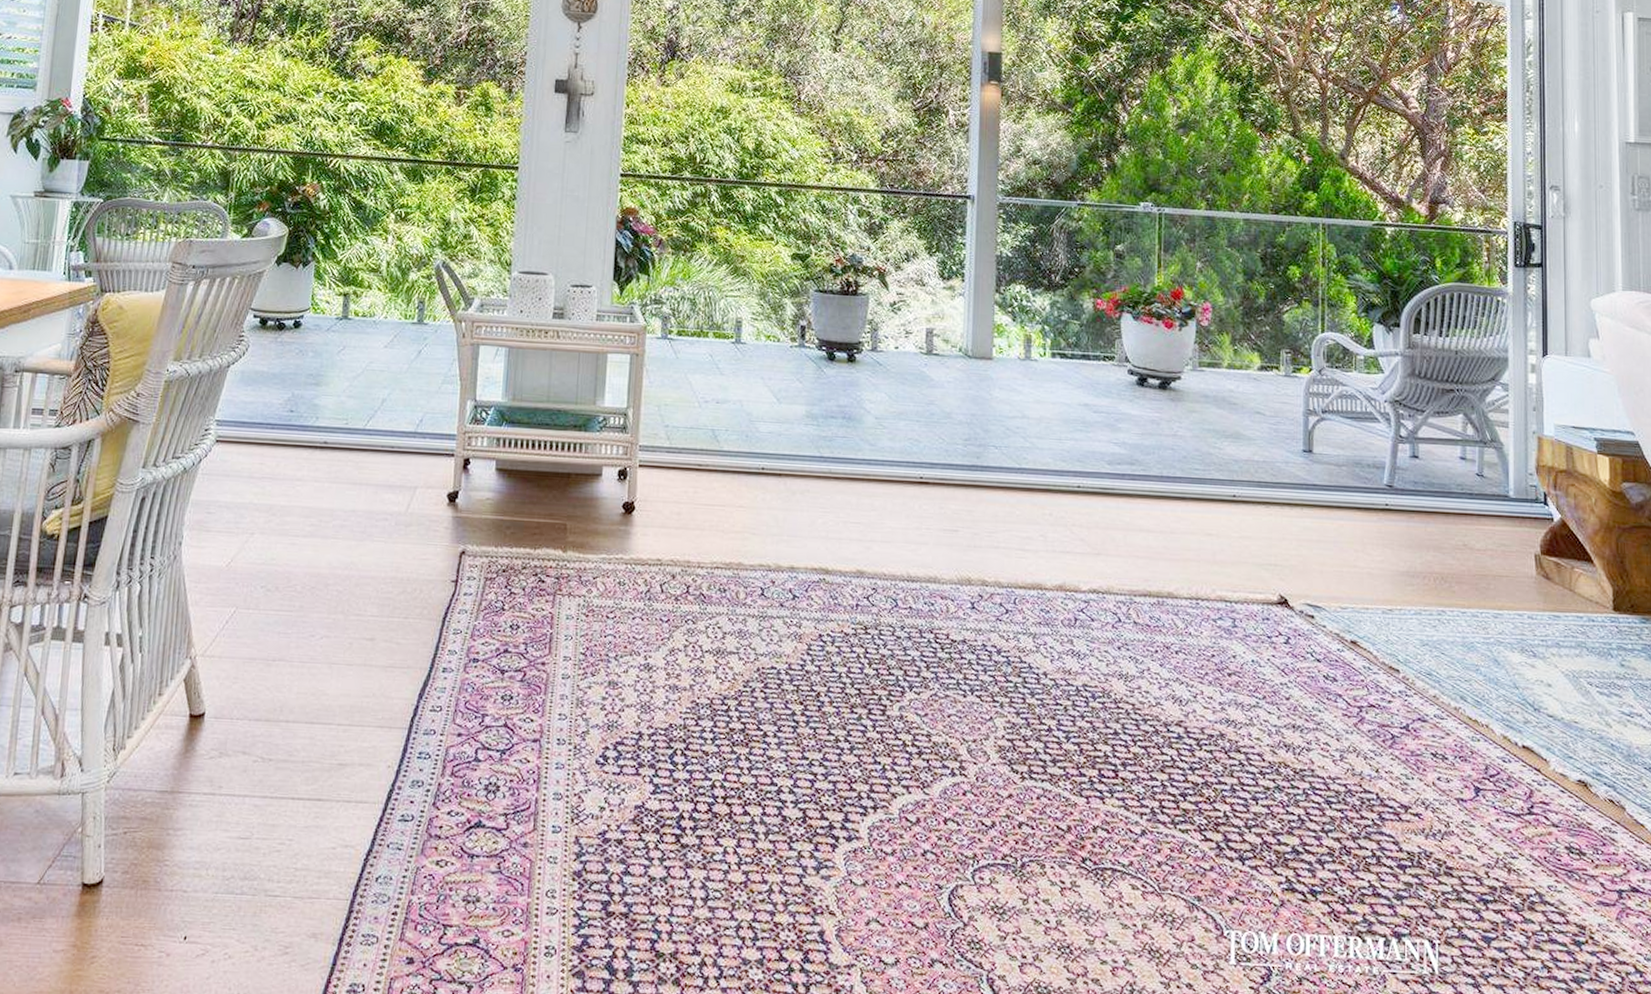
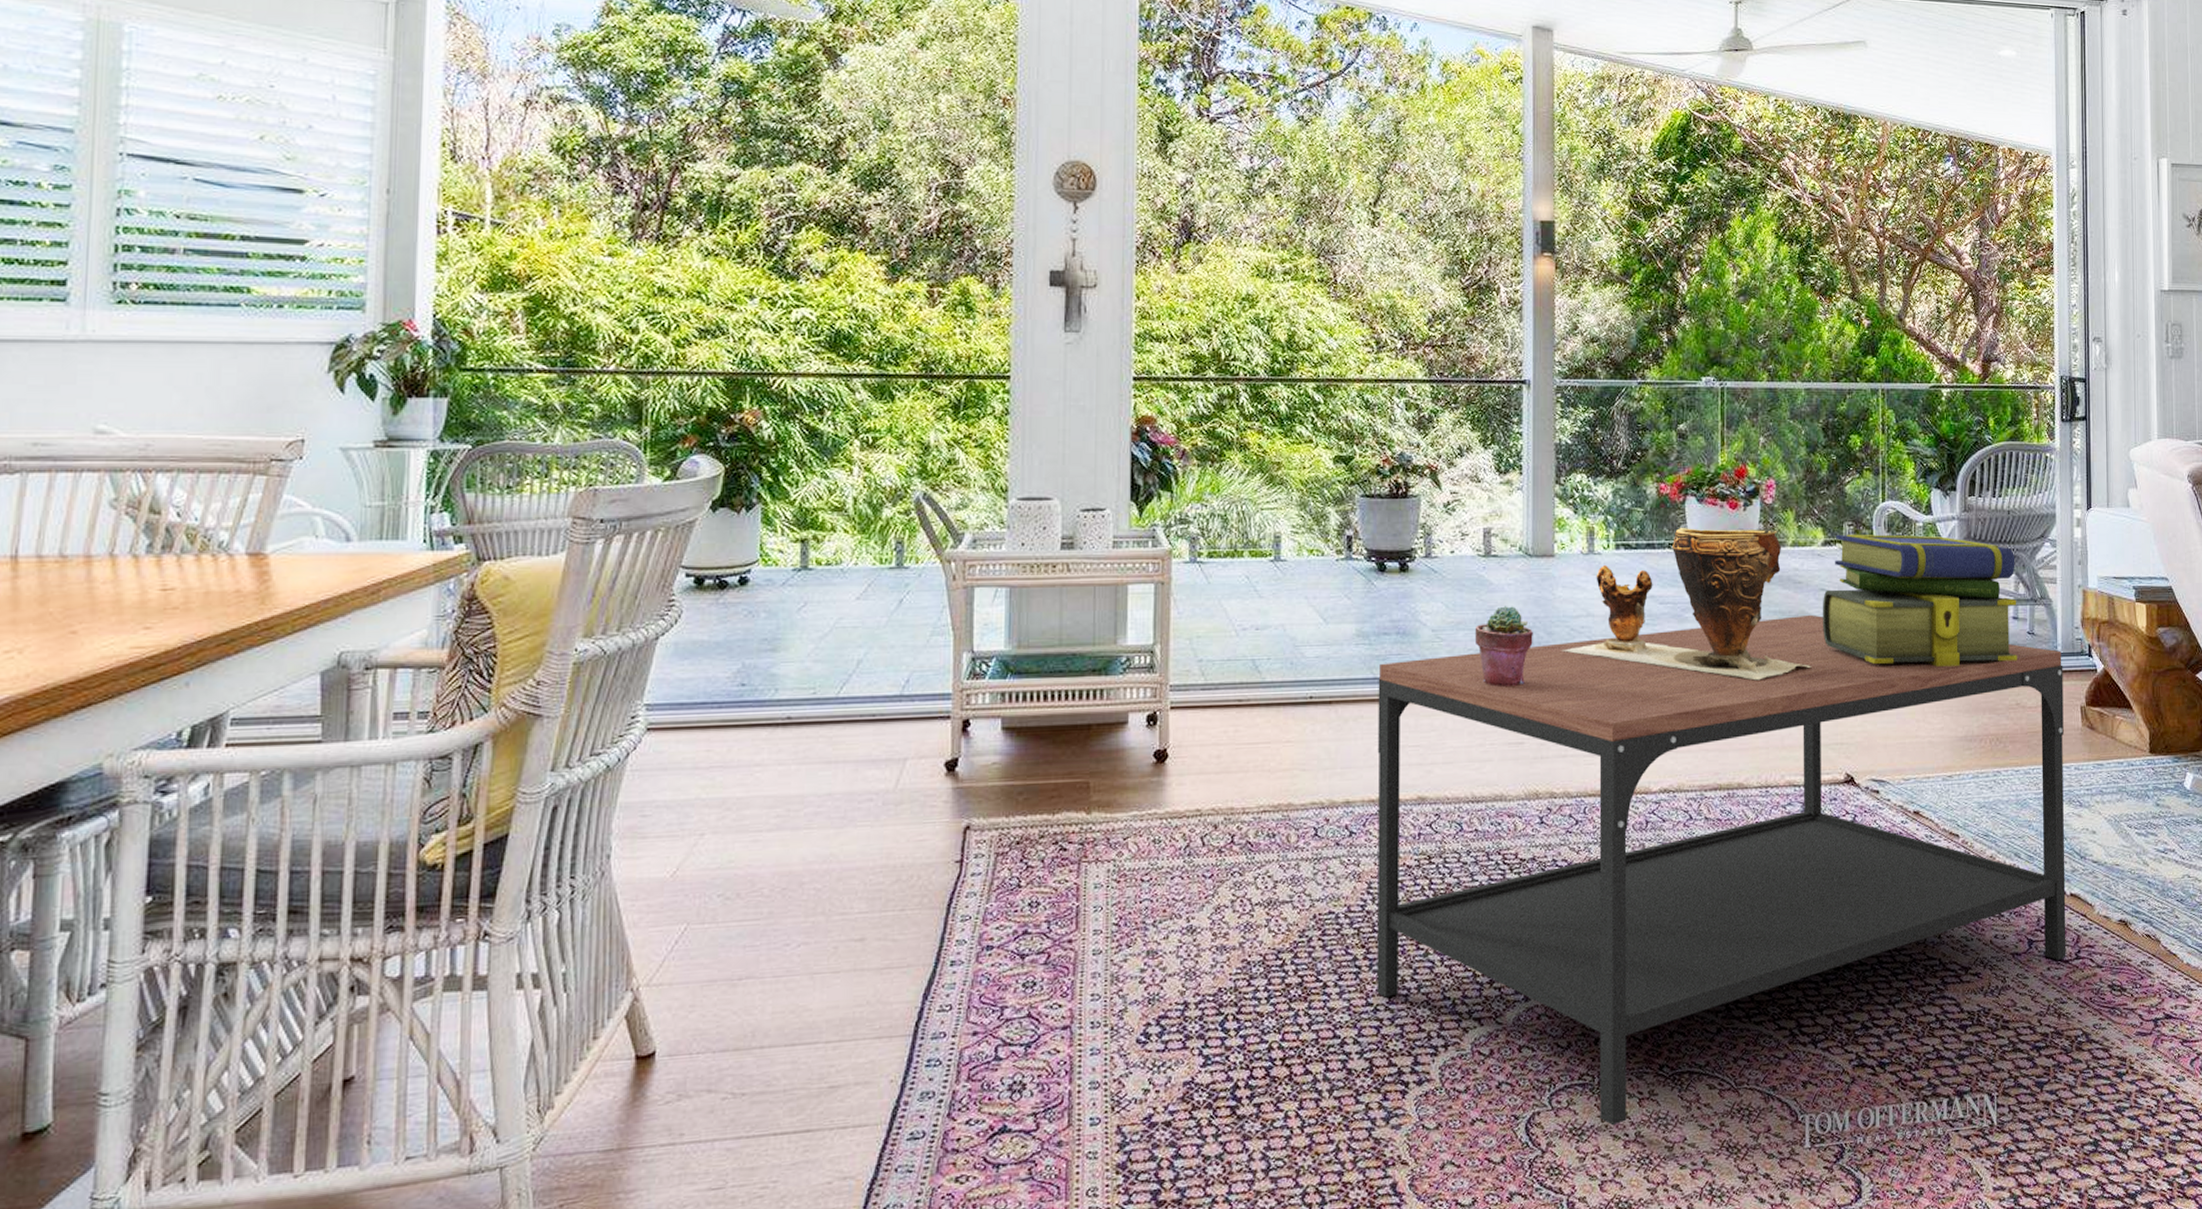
coffee table: none [812,435,1518,910] -> present [1377,614,2066,1126]
potted succulent: none [914,401,970,477] -> present [1474,606,1533,687]
clay pot: none [998,342,1245,495] -> present [1562,528,1811,681]
stack of books: none [1257,360,1465,502] -> present [1822,534,2018,667]

